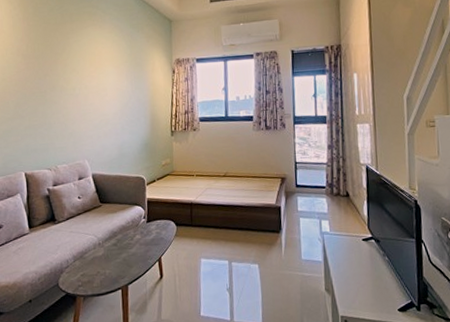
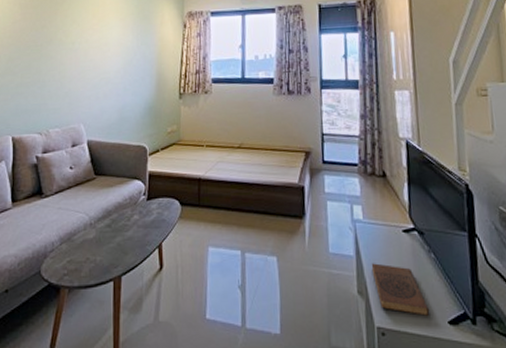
book: none [336,266,384,306] -> present [371,263,430,316]

